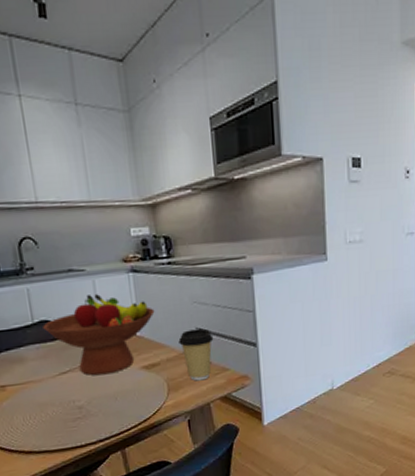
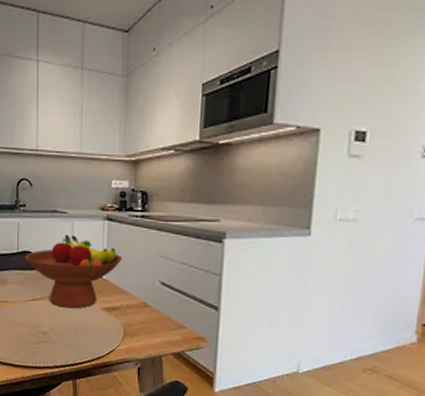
coffee cup: present [178,328,214,381] -> none [140,282,175,333]

